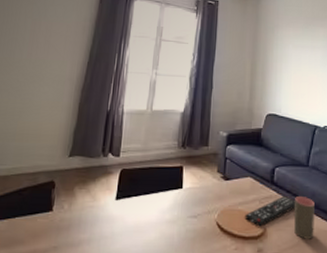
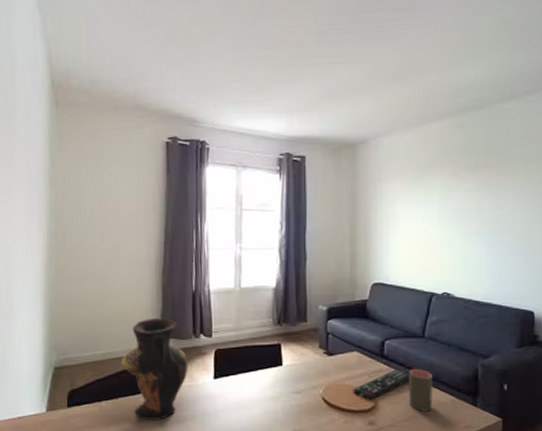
vase: none [25,135,93,243] -> present [121,318,188,420]

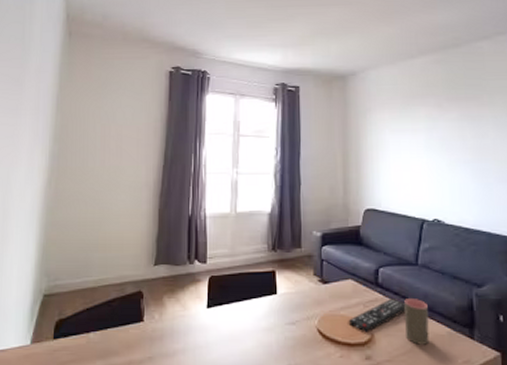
vase: present [121,318,188,420] -> none [112,243,181,354]

